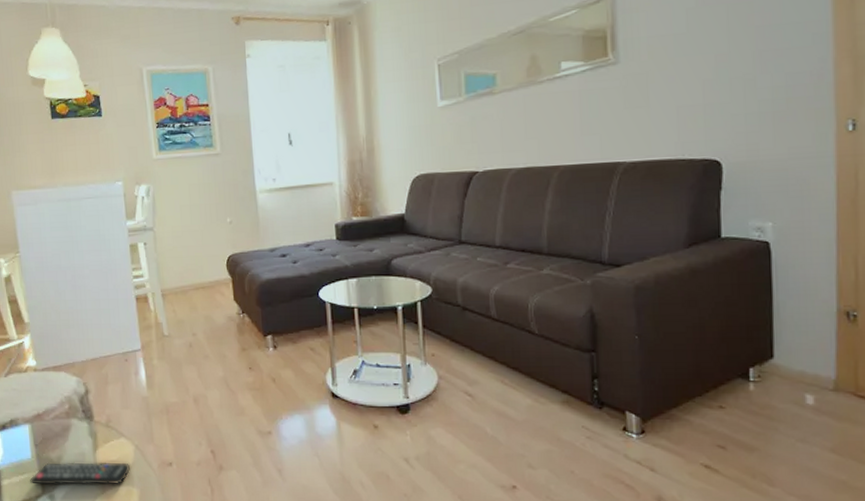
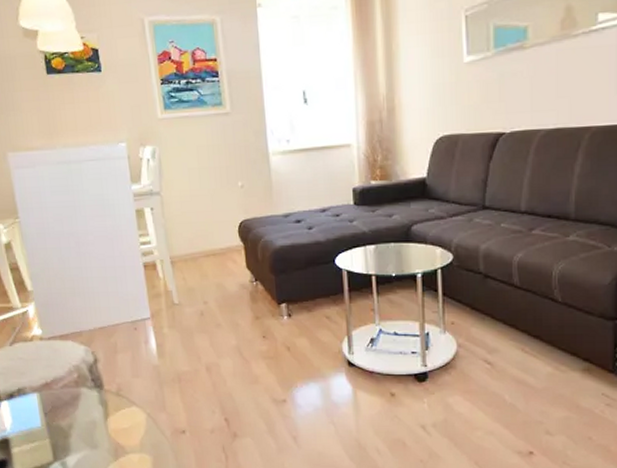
remote control: present [30,462,131,485] -> none [40,430,143,453]

